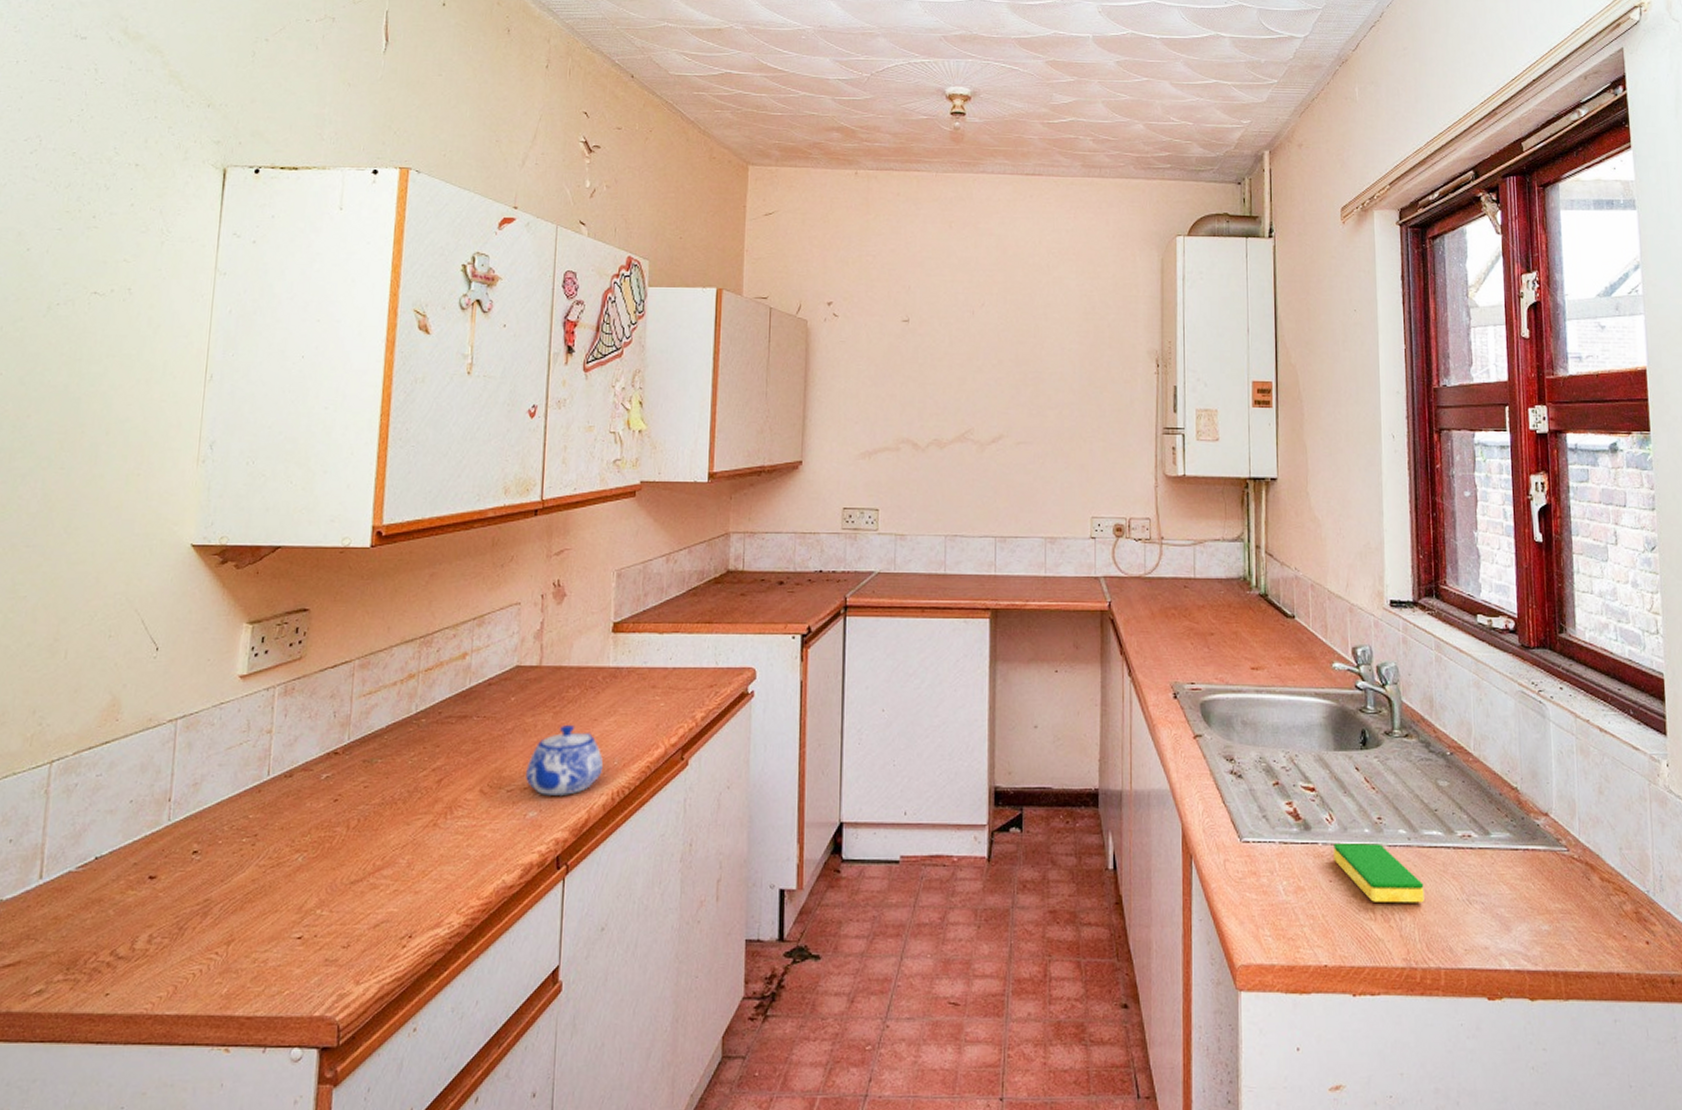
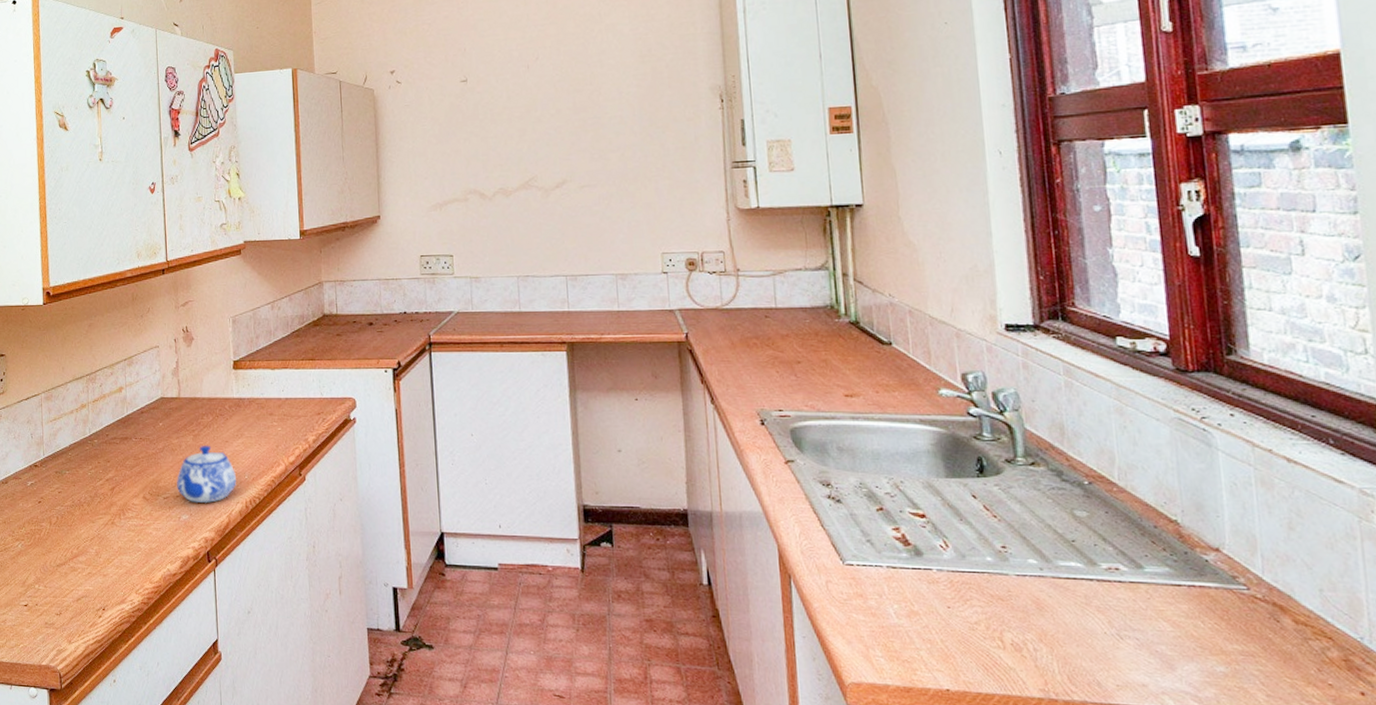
dish sponge: present [1333,844,1424,903] -> none [950,571,1063,635]

